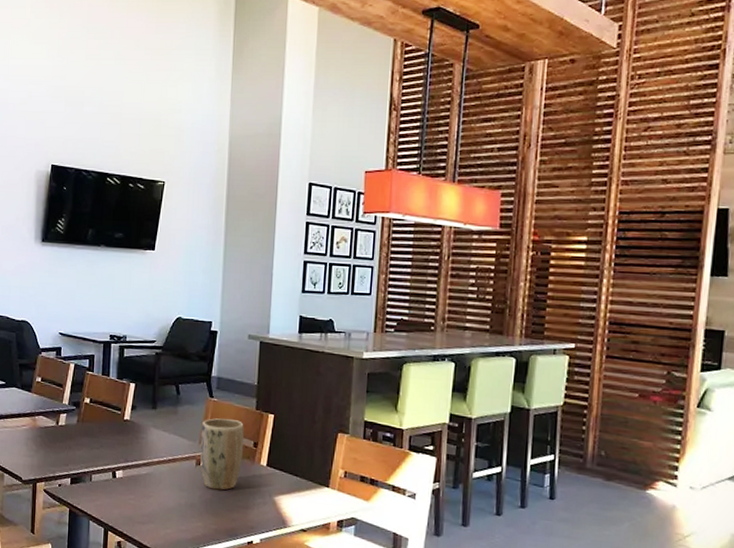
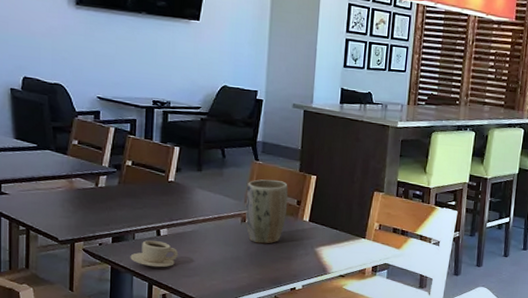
cup: none [87,482,134,513] -> present [130,240,179,268]

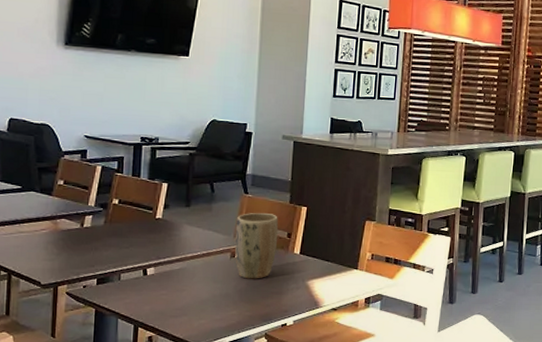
cup: present [130,240,179,268] -> none [115,280,166,309]

